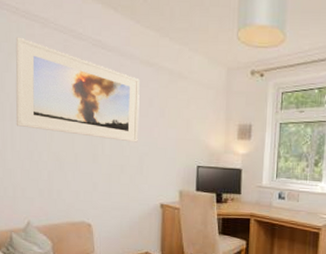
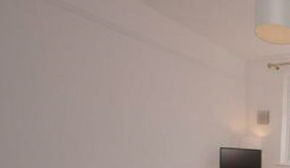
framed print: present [15,37,140,143] -> none [12,11,160,125]

